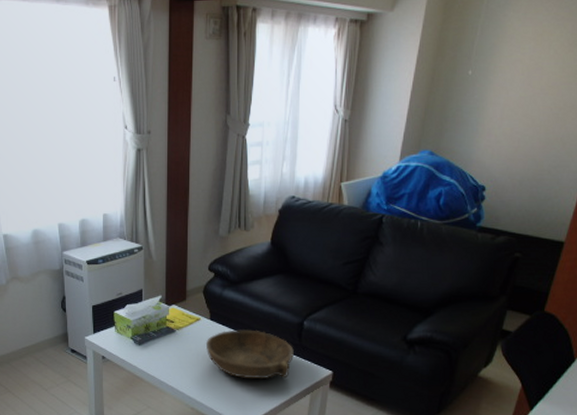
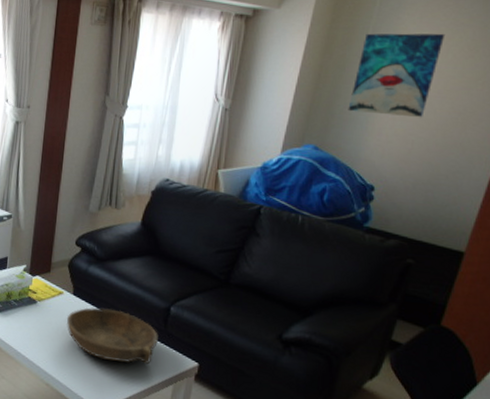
wall art: none [460,29,548,116] -> present [348,33,446,118]

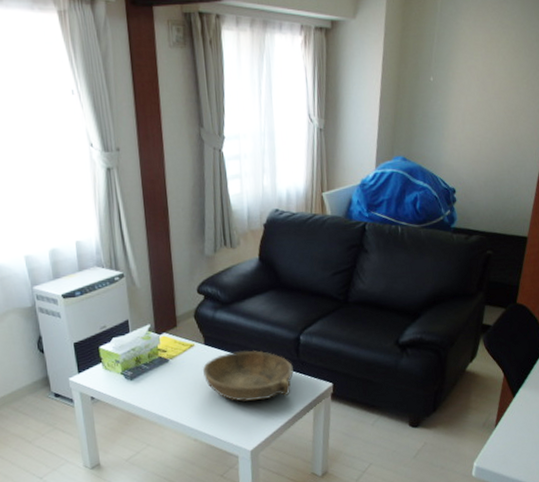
wall art: present [348,33,446,118] -> none [426,36,495,120]

